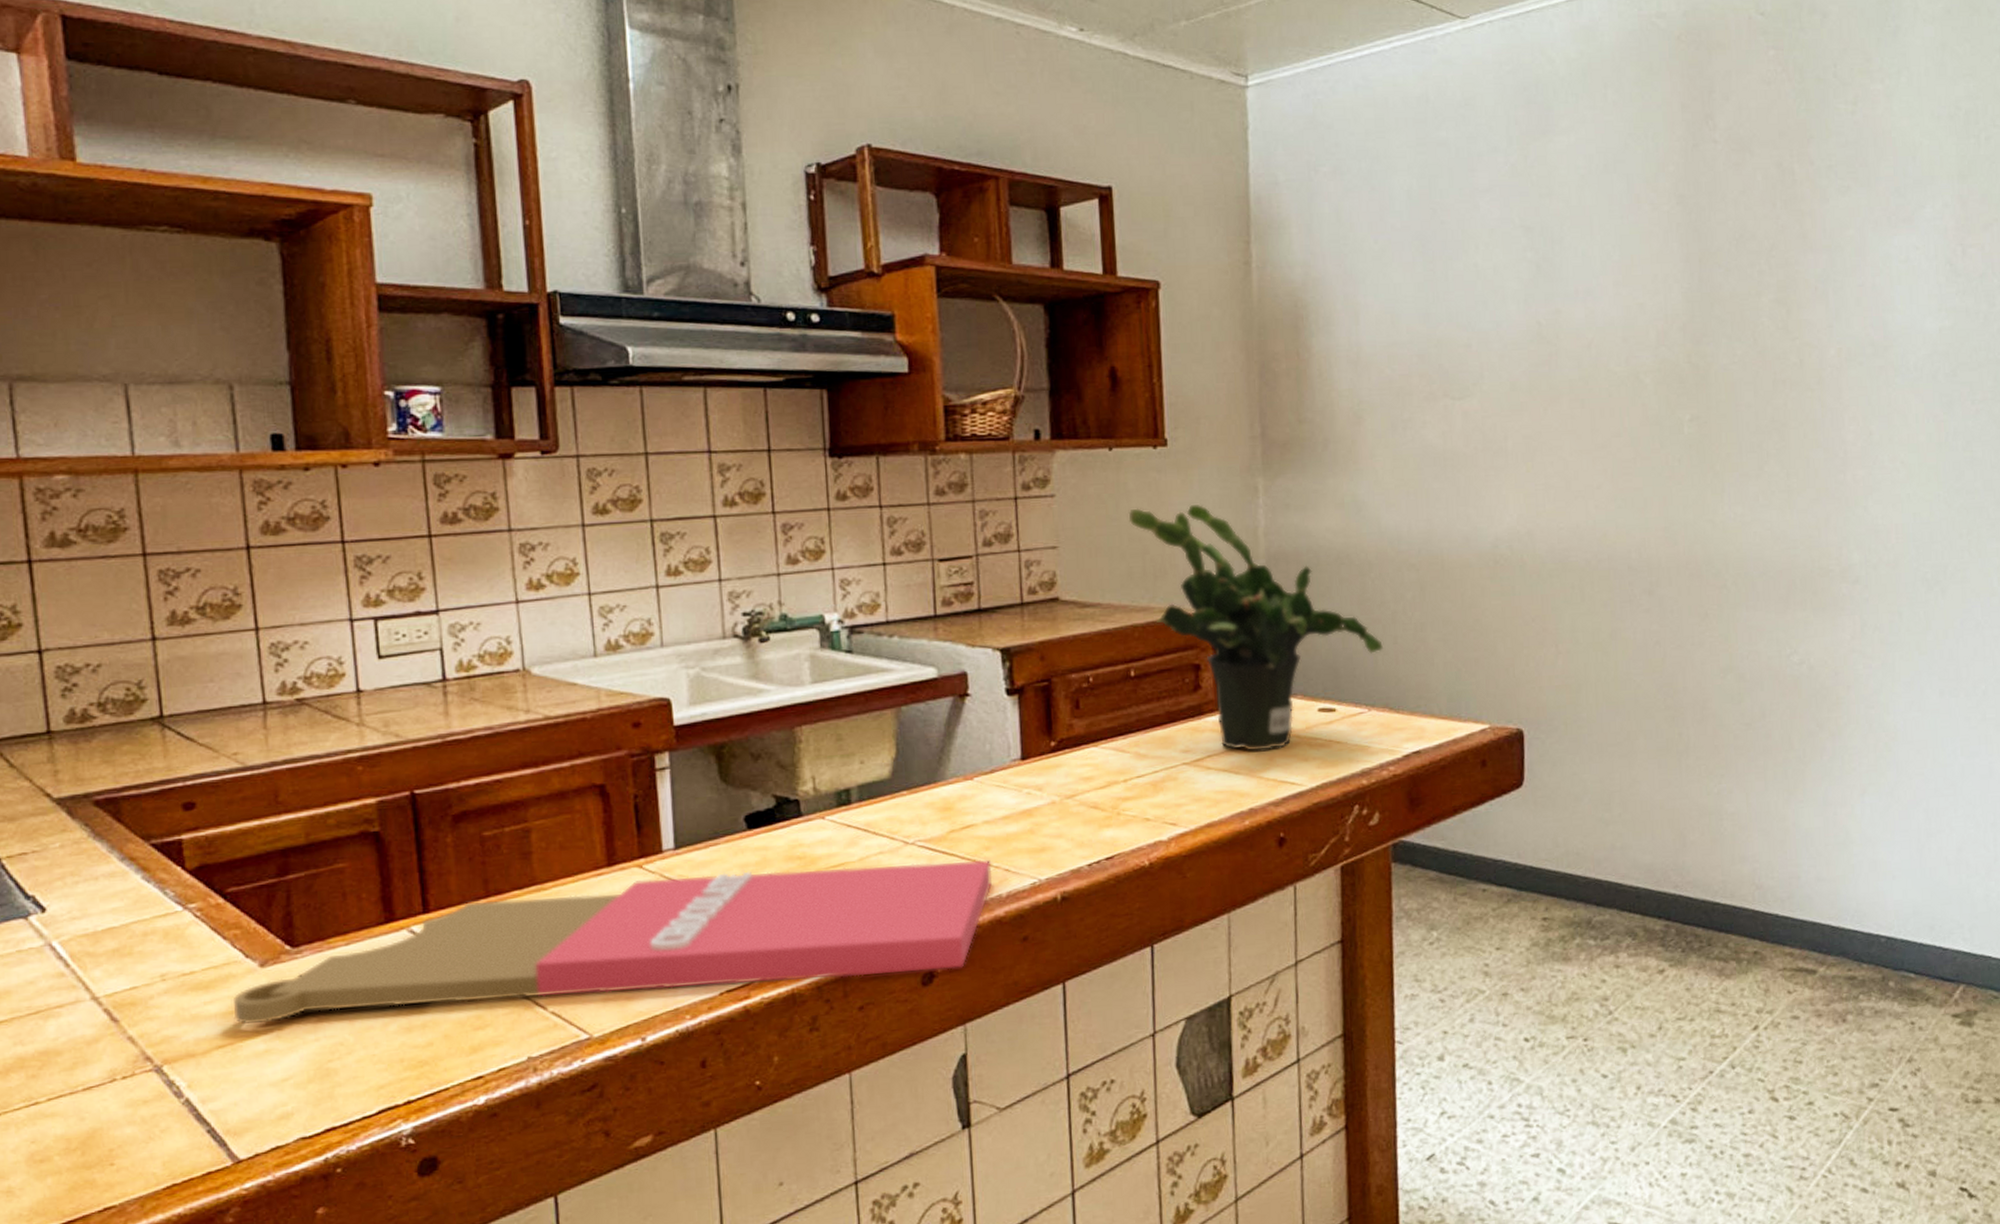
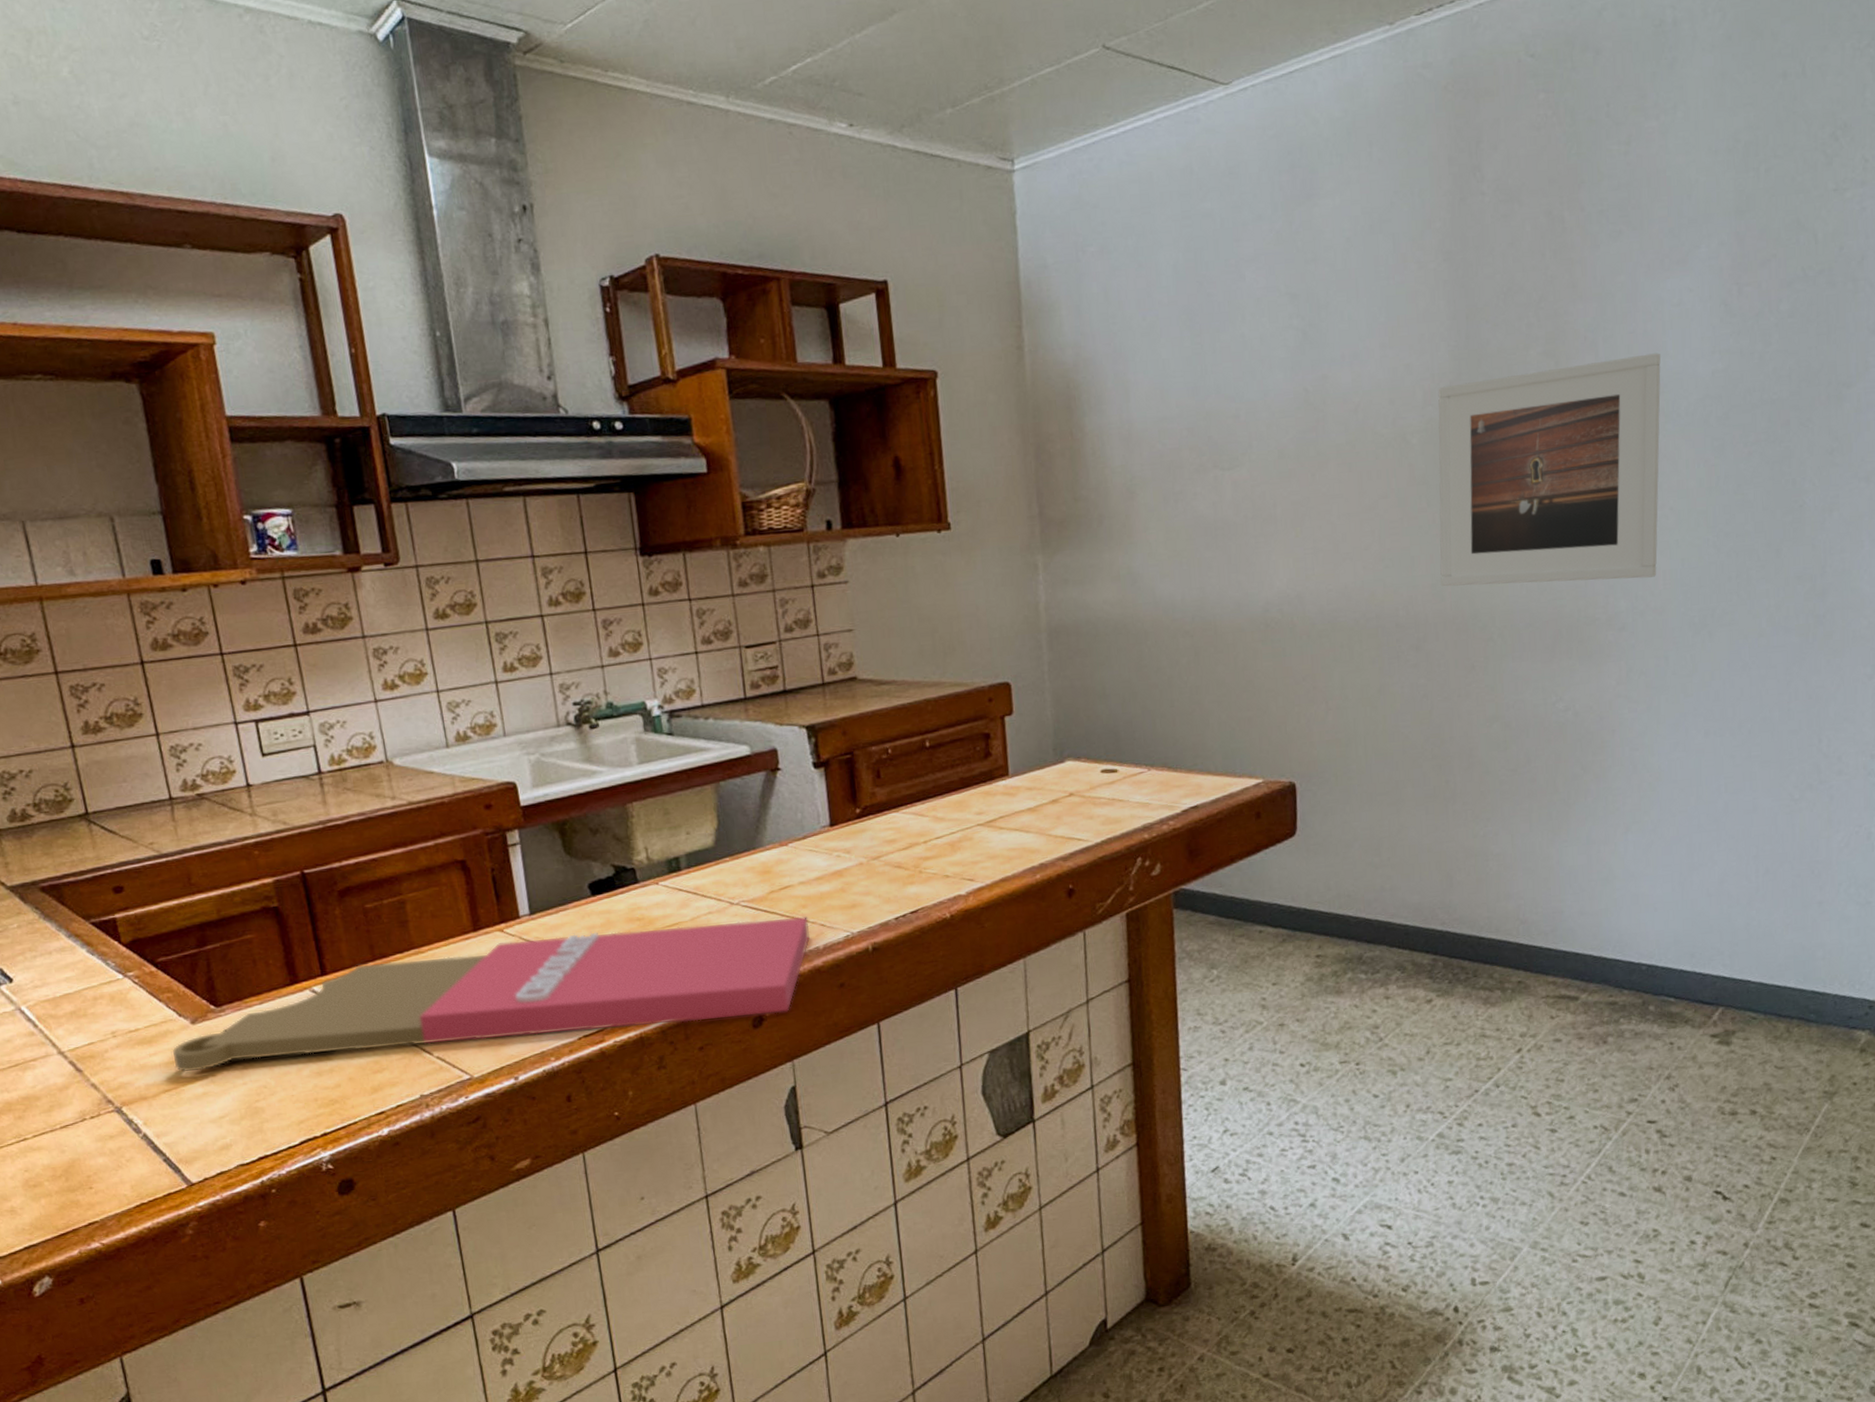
potted plant: present [1128,505,1383,752] -> none [917,584,1161,812]
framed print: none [1671,307,1890,531] -> present [1438,353,1661,587]

